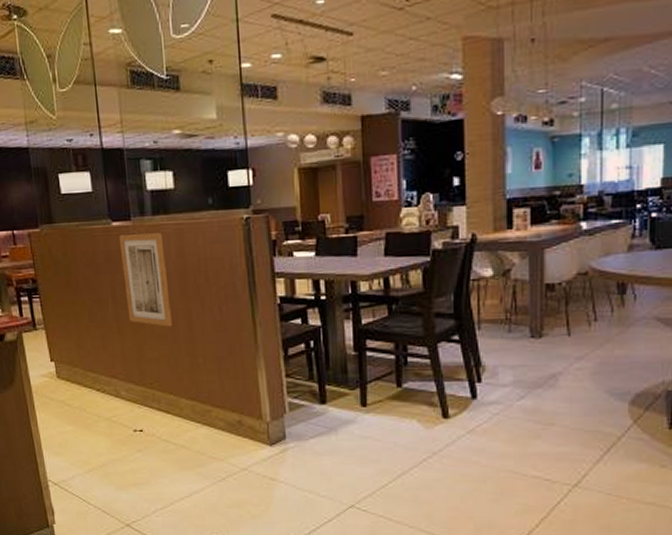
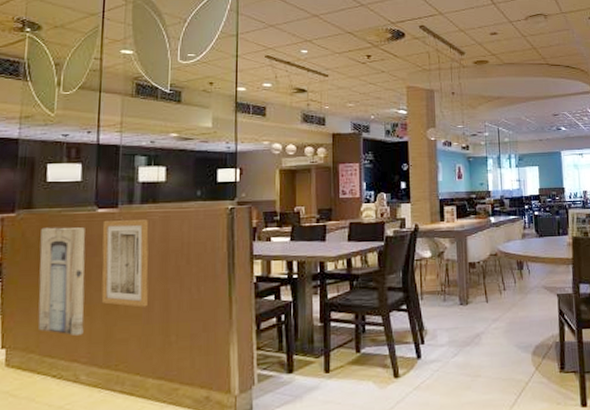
wall art: none [64,242,118,352] -> present [38,227,86,336]

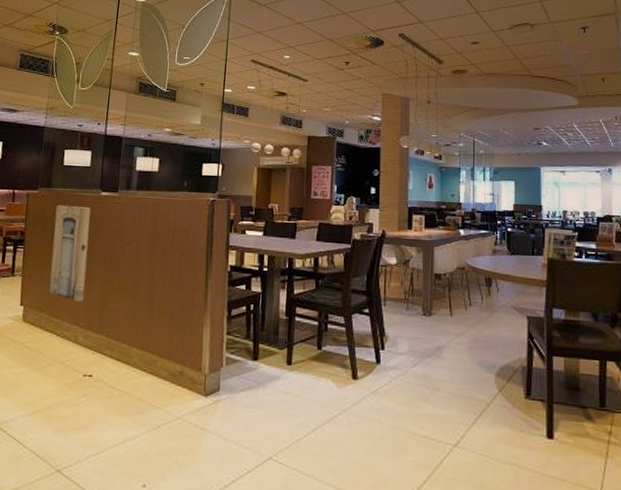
wall art: present [101,220,149,307] -> none [99,203,142,283]

